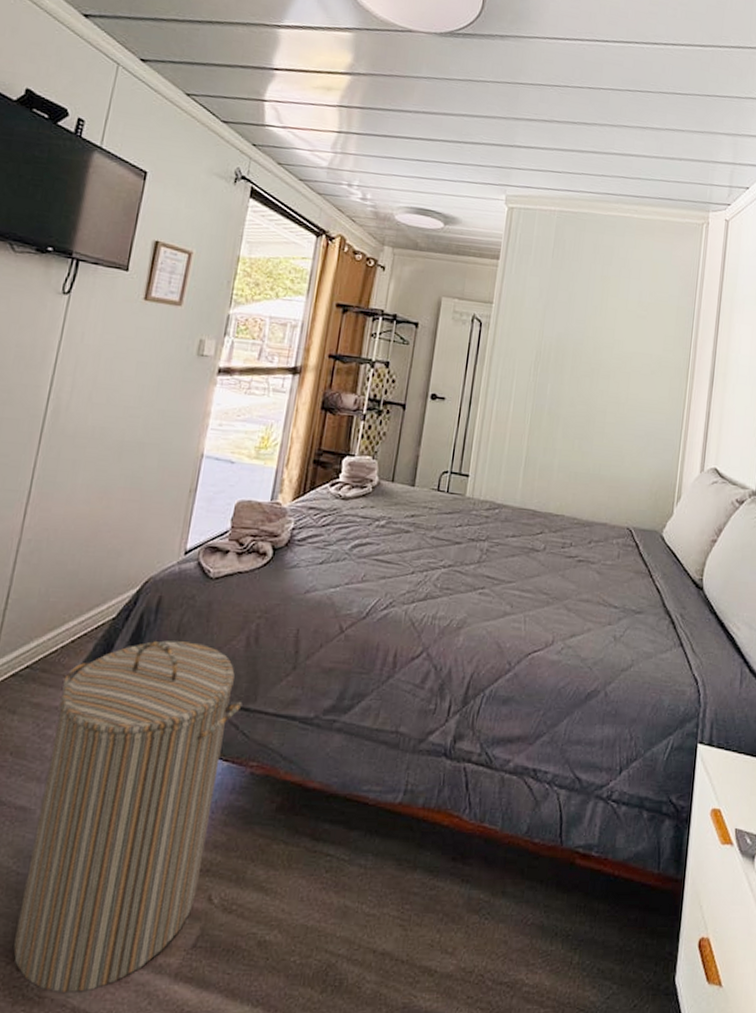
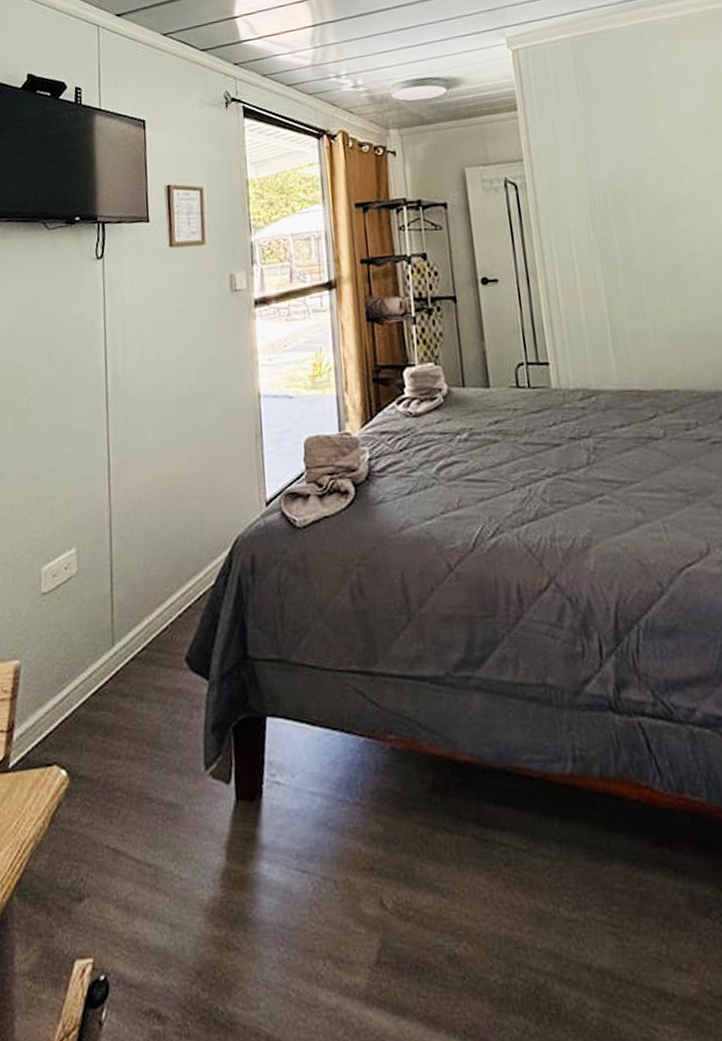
laundry hamper: present [13,640,243,992] -> none [180,602,366,1018]

